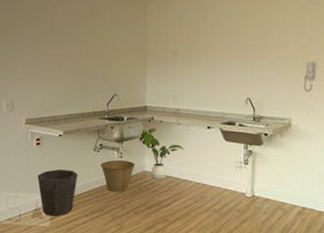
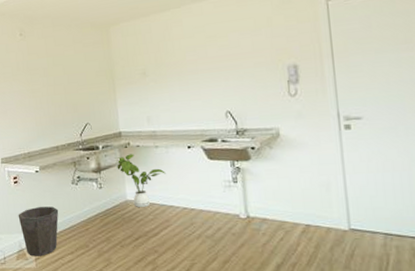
basket: present [101,160,135,193] -> none [80,190,116,226]

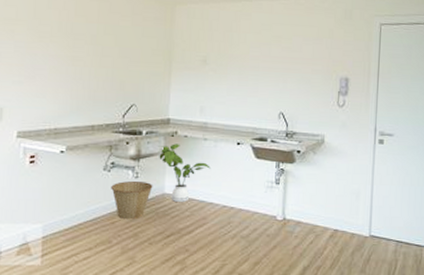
waste bin: present [18,206,59,256] -> none [28,192,82,252]
basket: none [80,190,116,226] -> present [111,180,153,220]

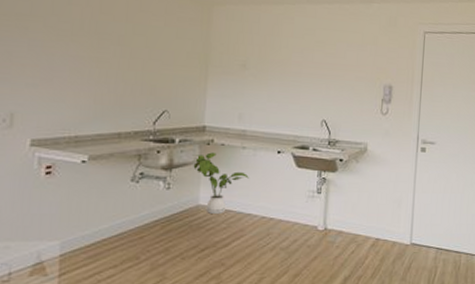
basket: present [111,180,153,220] -> none [139,192,187,234]

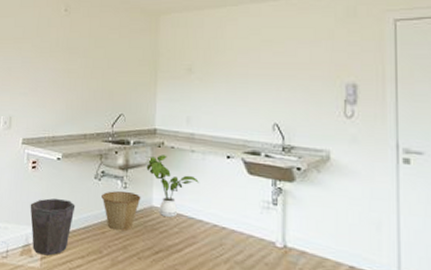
waste bin: none [43,206,106,271] -> present [30,198,76,256]
basket: none [139,192,187,234] -> present [101,190,141,231]

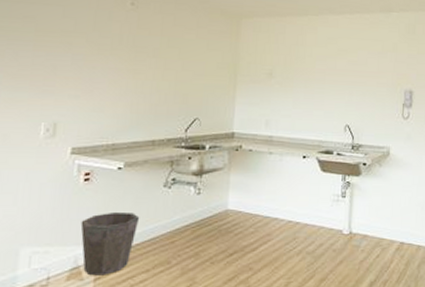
basket: present [101,190,141,231] -> none [171,197,216,238]
house plant: present [145,155,199,218] -> none [221,158,276,219]

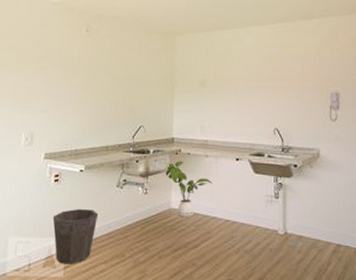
house plant: none [221,158,276,219] -> present [164,161,212,218]

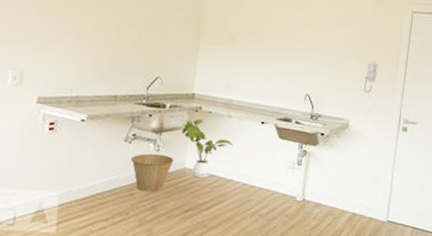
waste bin: present [53,208,98,264] -> none [45,161,101,220]
basket: none [124,196,161,234] -> present [131,153,174,192]

